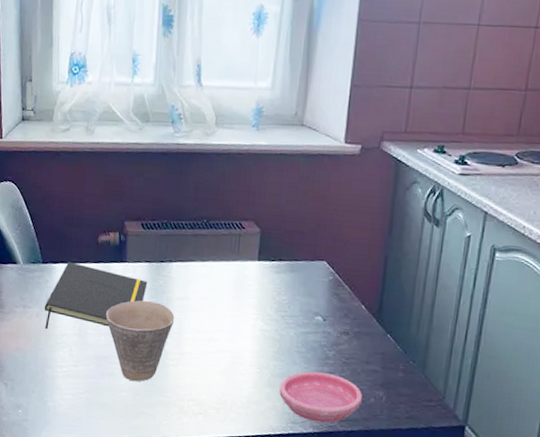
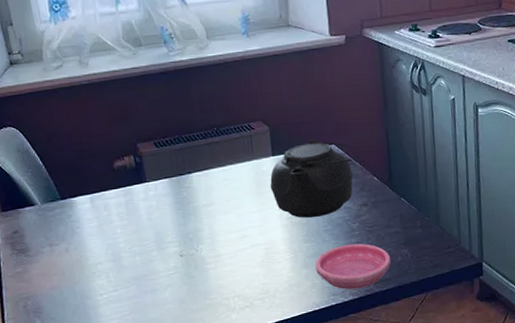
notepad: present [44,262,148,329] -> none [71,192,172,262]
cup: present [105,300,175,382] -> none [135,213,205,292]
teapot: none [249,251,347,336] -> present [270,139,355,218]

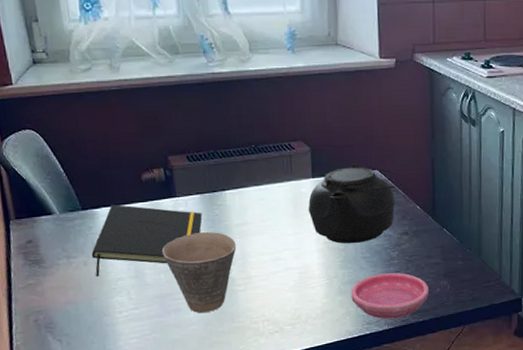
notepad: none [71,192,172,262] -> present [91,205,202,276]
cup: none [135,213,205,292] -> present [161,232,237,314]

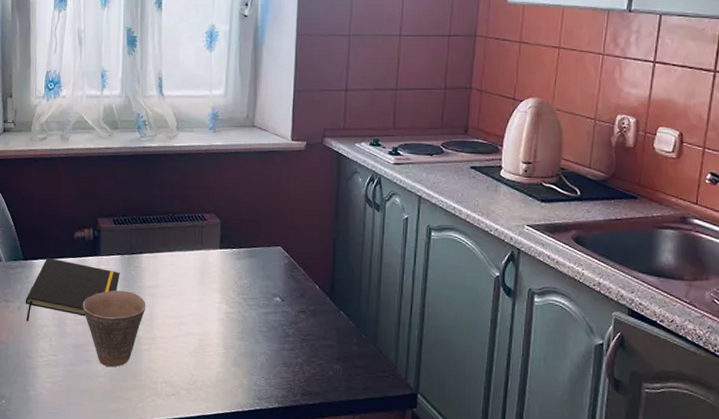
teapot: present [308,163,398,244] -> none [213,238,300,316]
saucer: present [351,273,429,319] -> none [245,349,321,398]

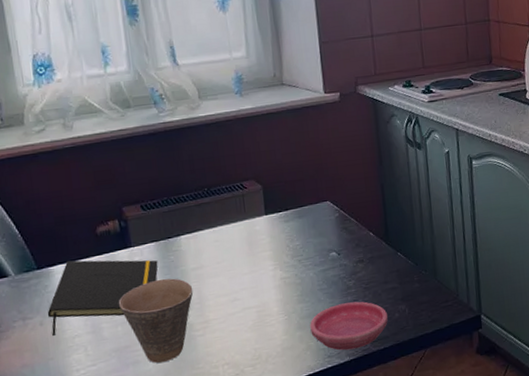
saucer: none [245,349,321,398] -> present [310,301,388,351]

